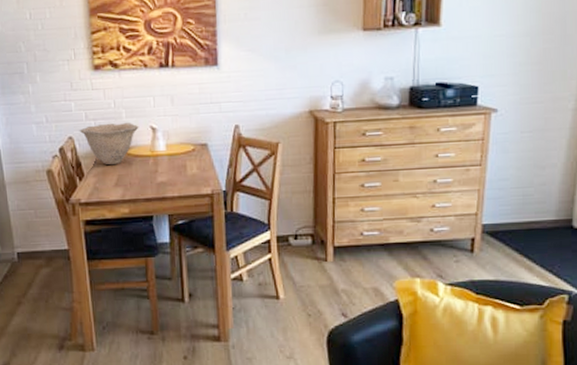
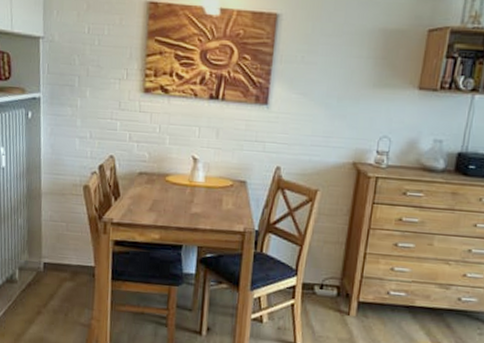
bowl: present [79,123,139,166] -> none [121,147,181,190]

